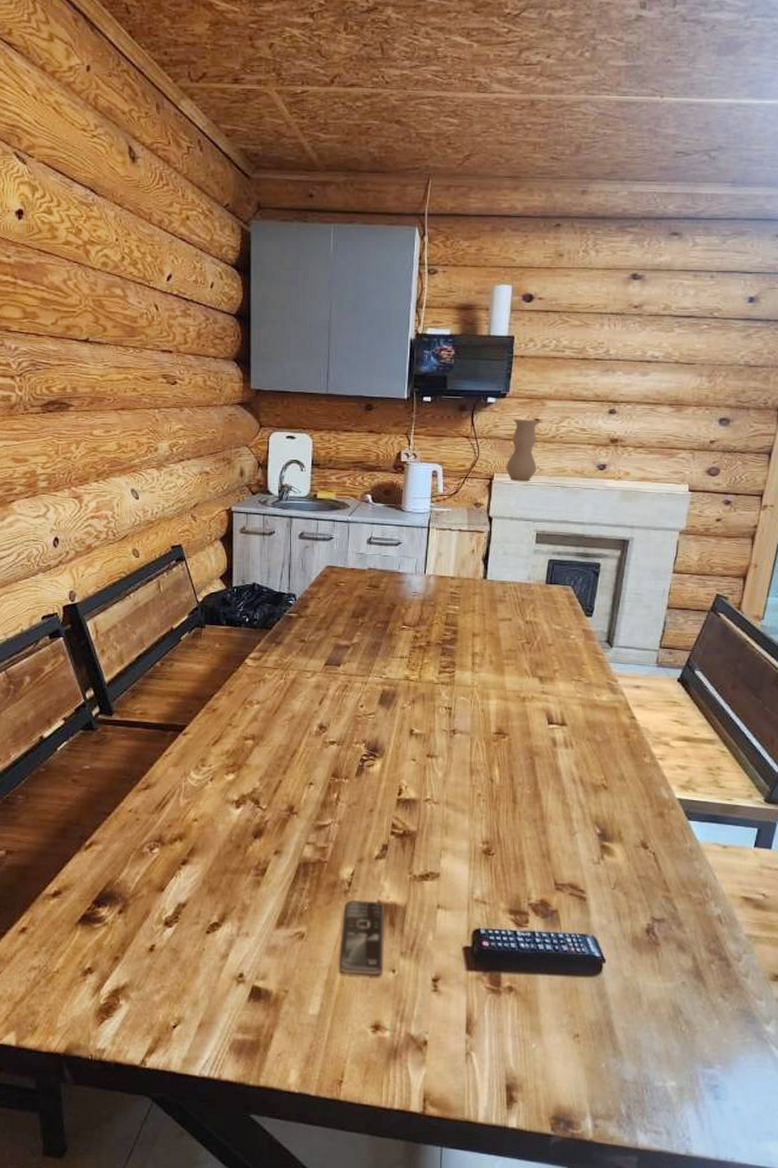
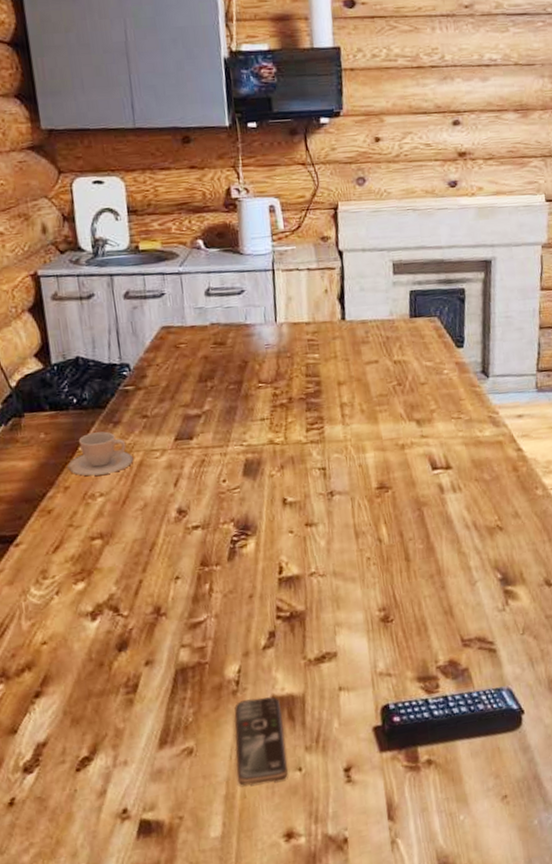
cup: none [234,649,289,685] -> present [67,431,134,476]
vase: present [506,418,540,482] -> none [350,138,384,209]

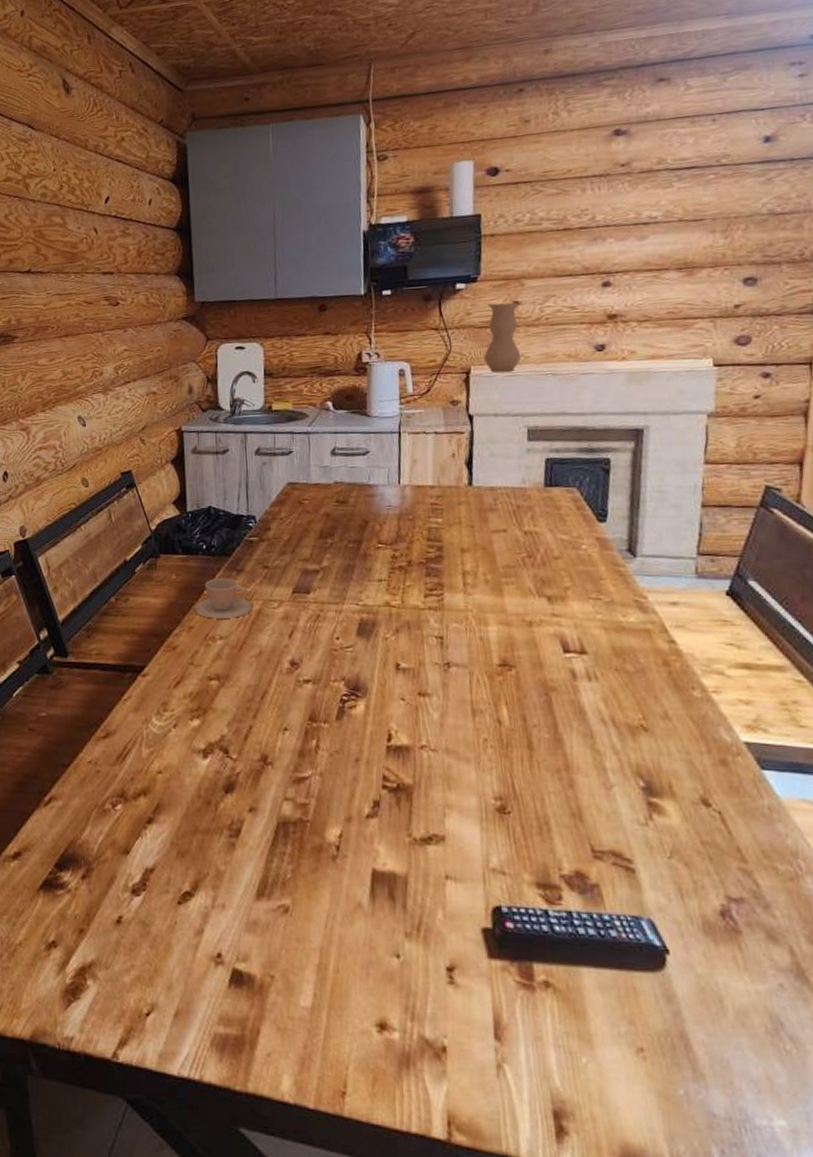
mobile phone: present [234,696,288,786] -> none [331,867,386,963]
vase: none [350,138,384,209] -> present [484,302,522,374]

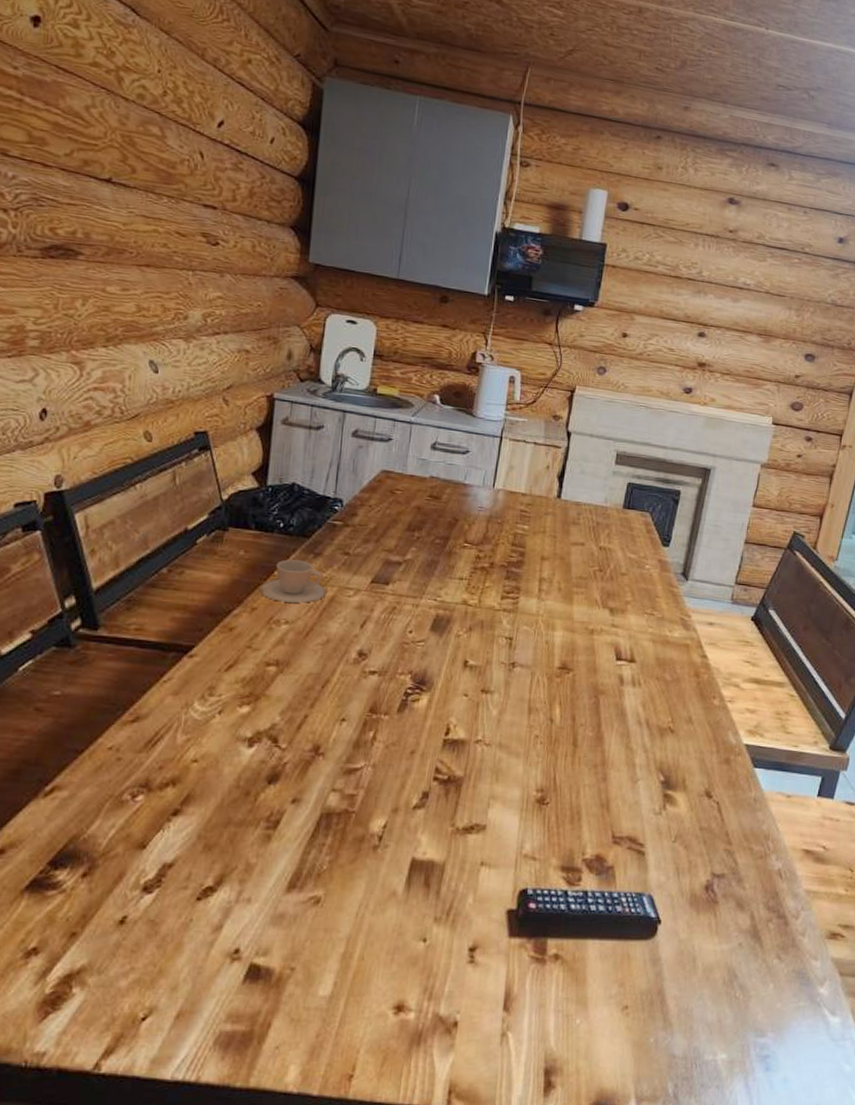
vase: present [484,302,522,374] -> none [589,330,628,399]

